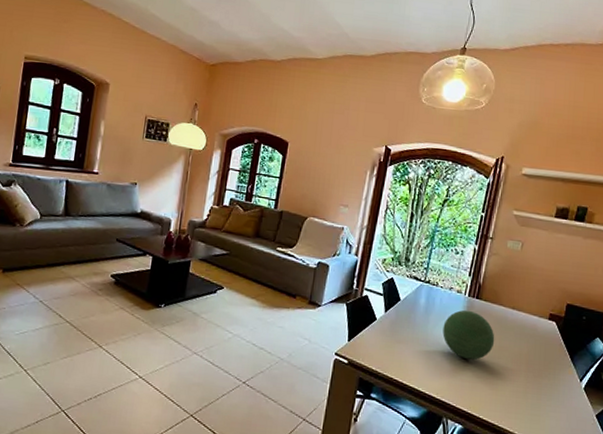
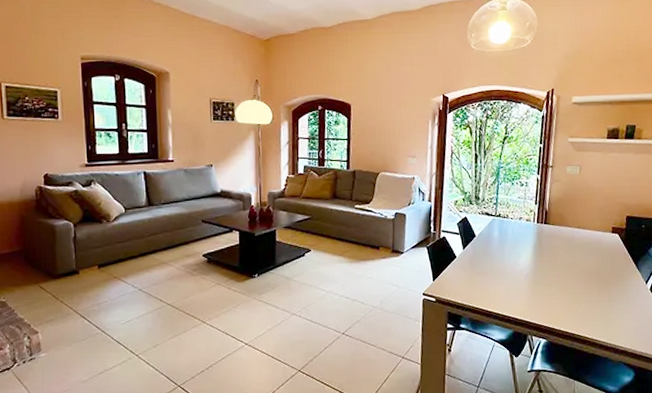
decorative orb: present [442,310,495,360] -> none [518,235,566,281]

